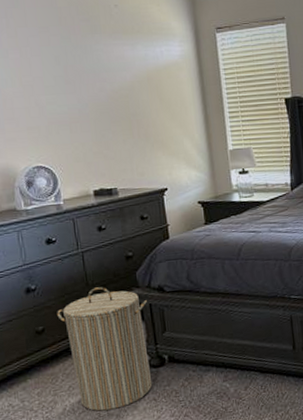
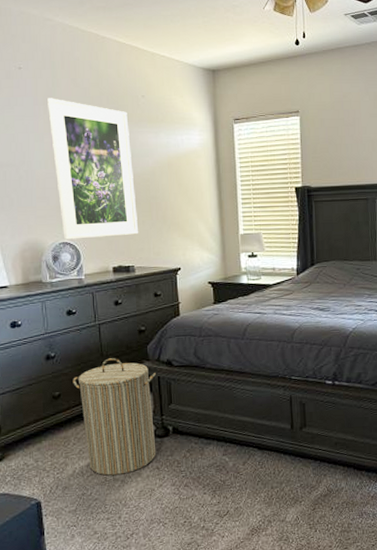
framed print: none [10,9,120,163] -> present [47,98,139,240]

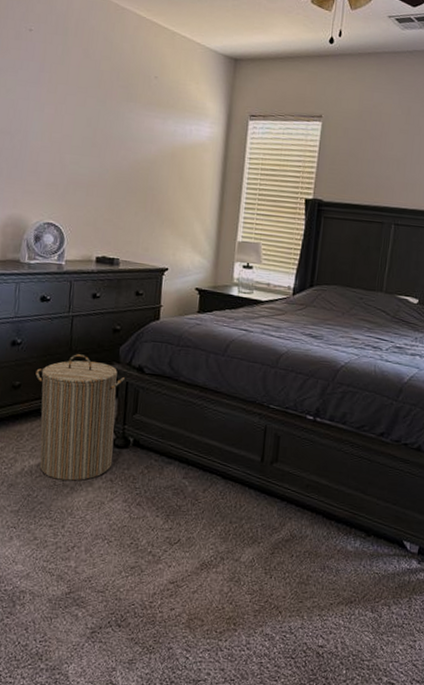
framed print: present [47,98,139,240] -> none [49,66,137,226]

